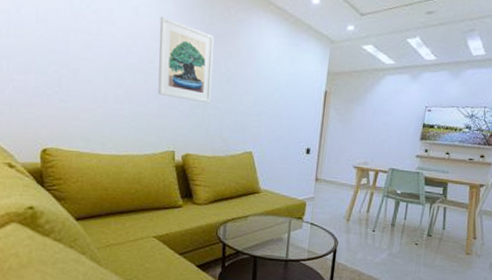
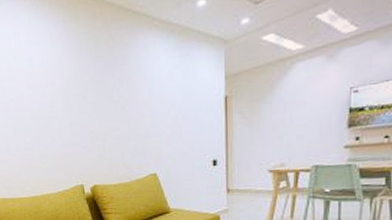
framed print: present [158,16,214,104] -> none [52,60,110,135]

